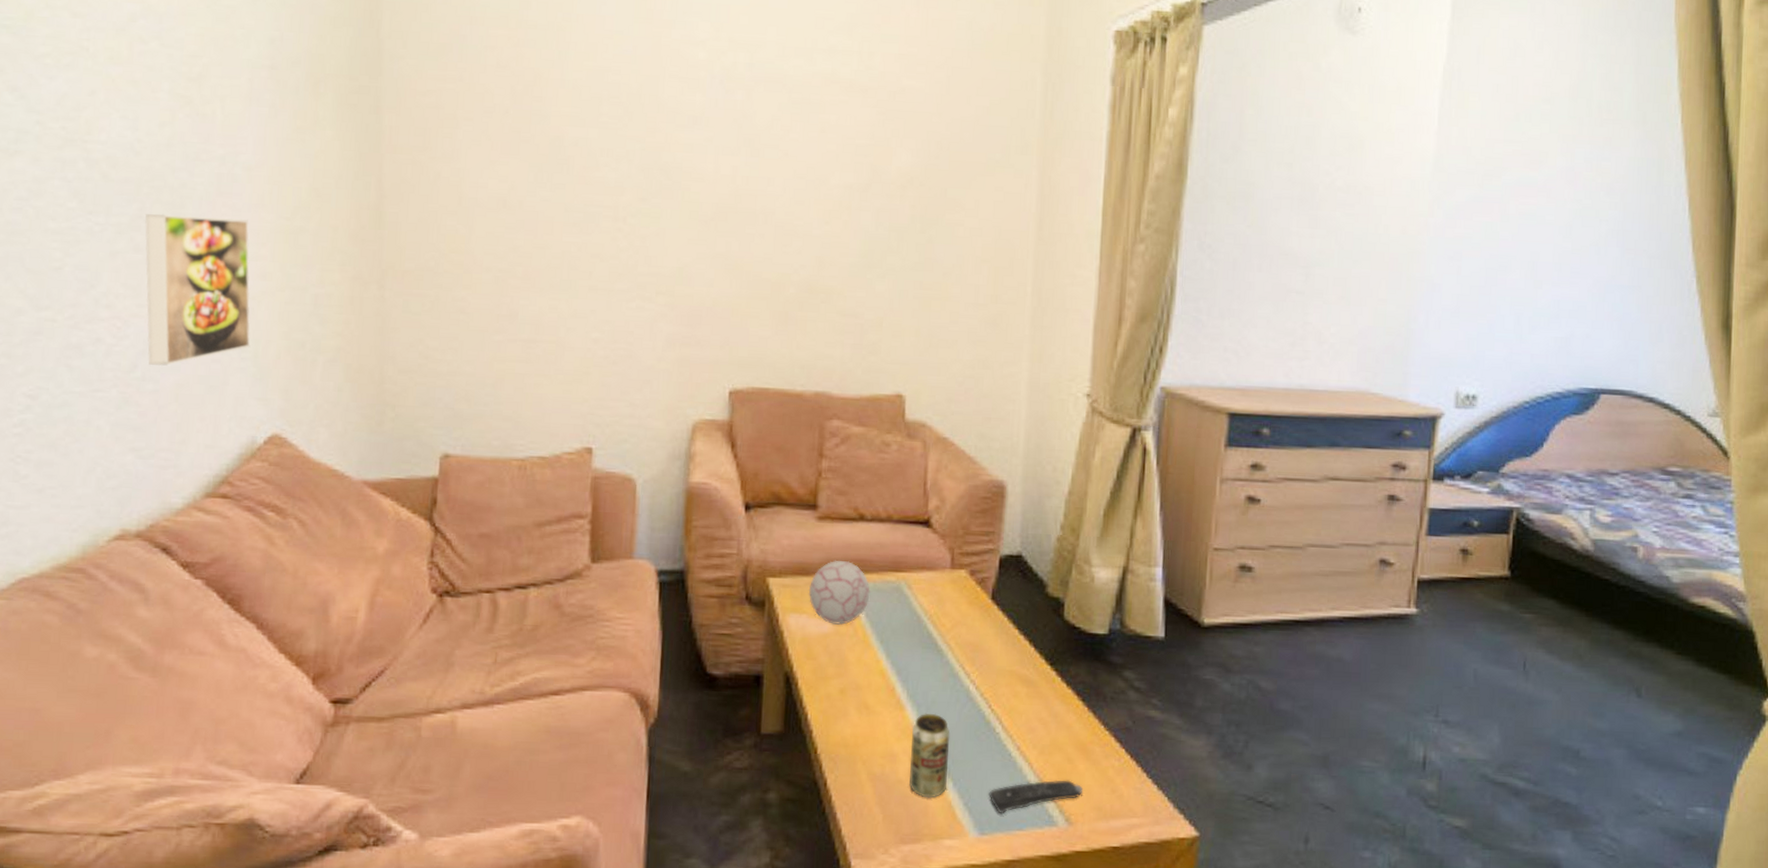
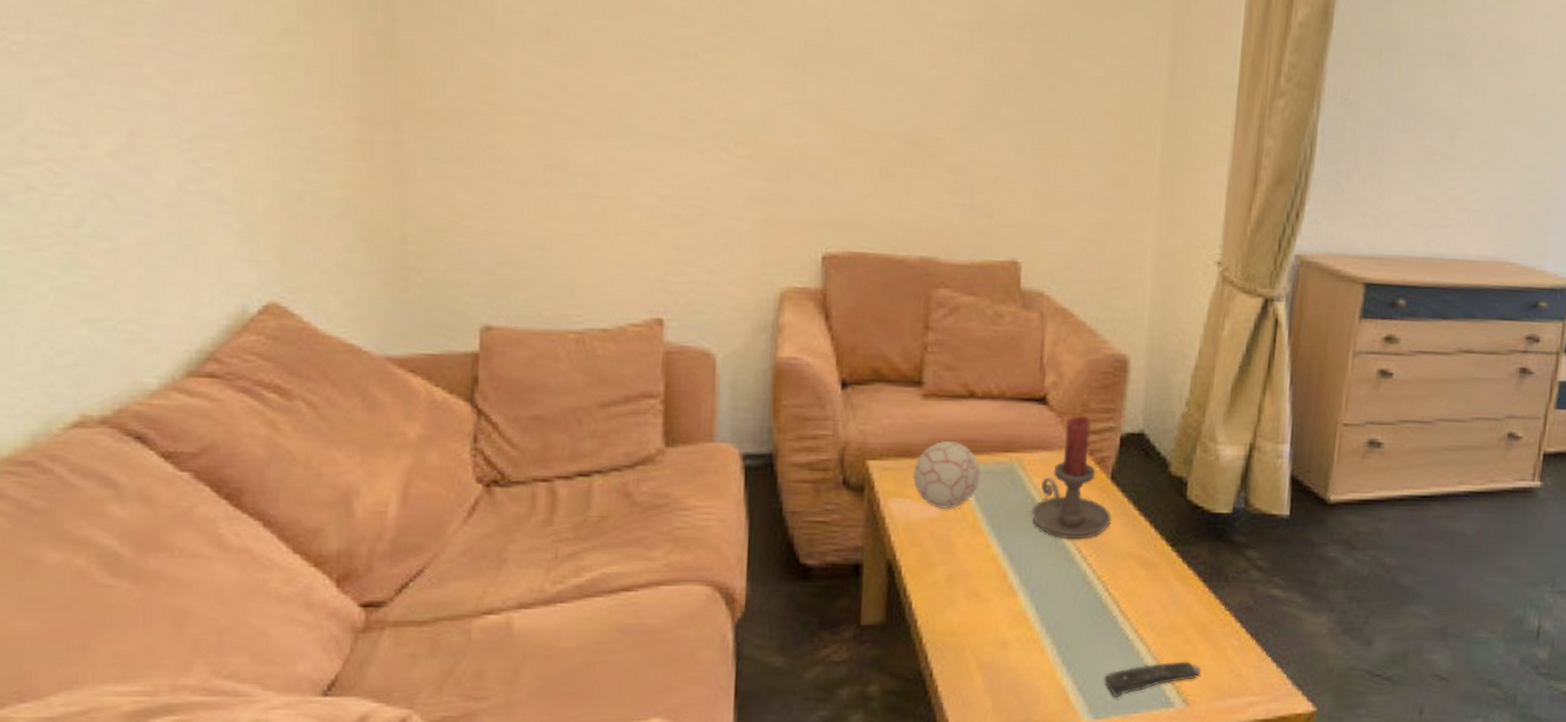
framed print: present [144,213,251,367] -> none [79,30,233,221]
beverage can: present [909,713,950,798] -> none [1021,598,1065,685]
candle holder: none [918,538,993,657] -> present [1032,416,1111,540]

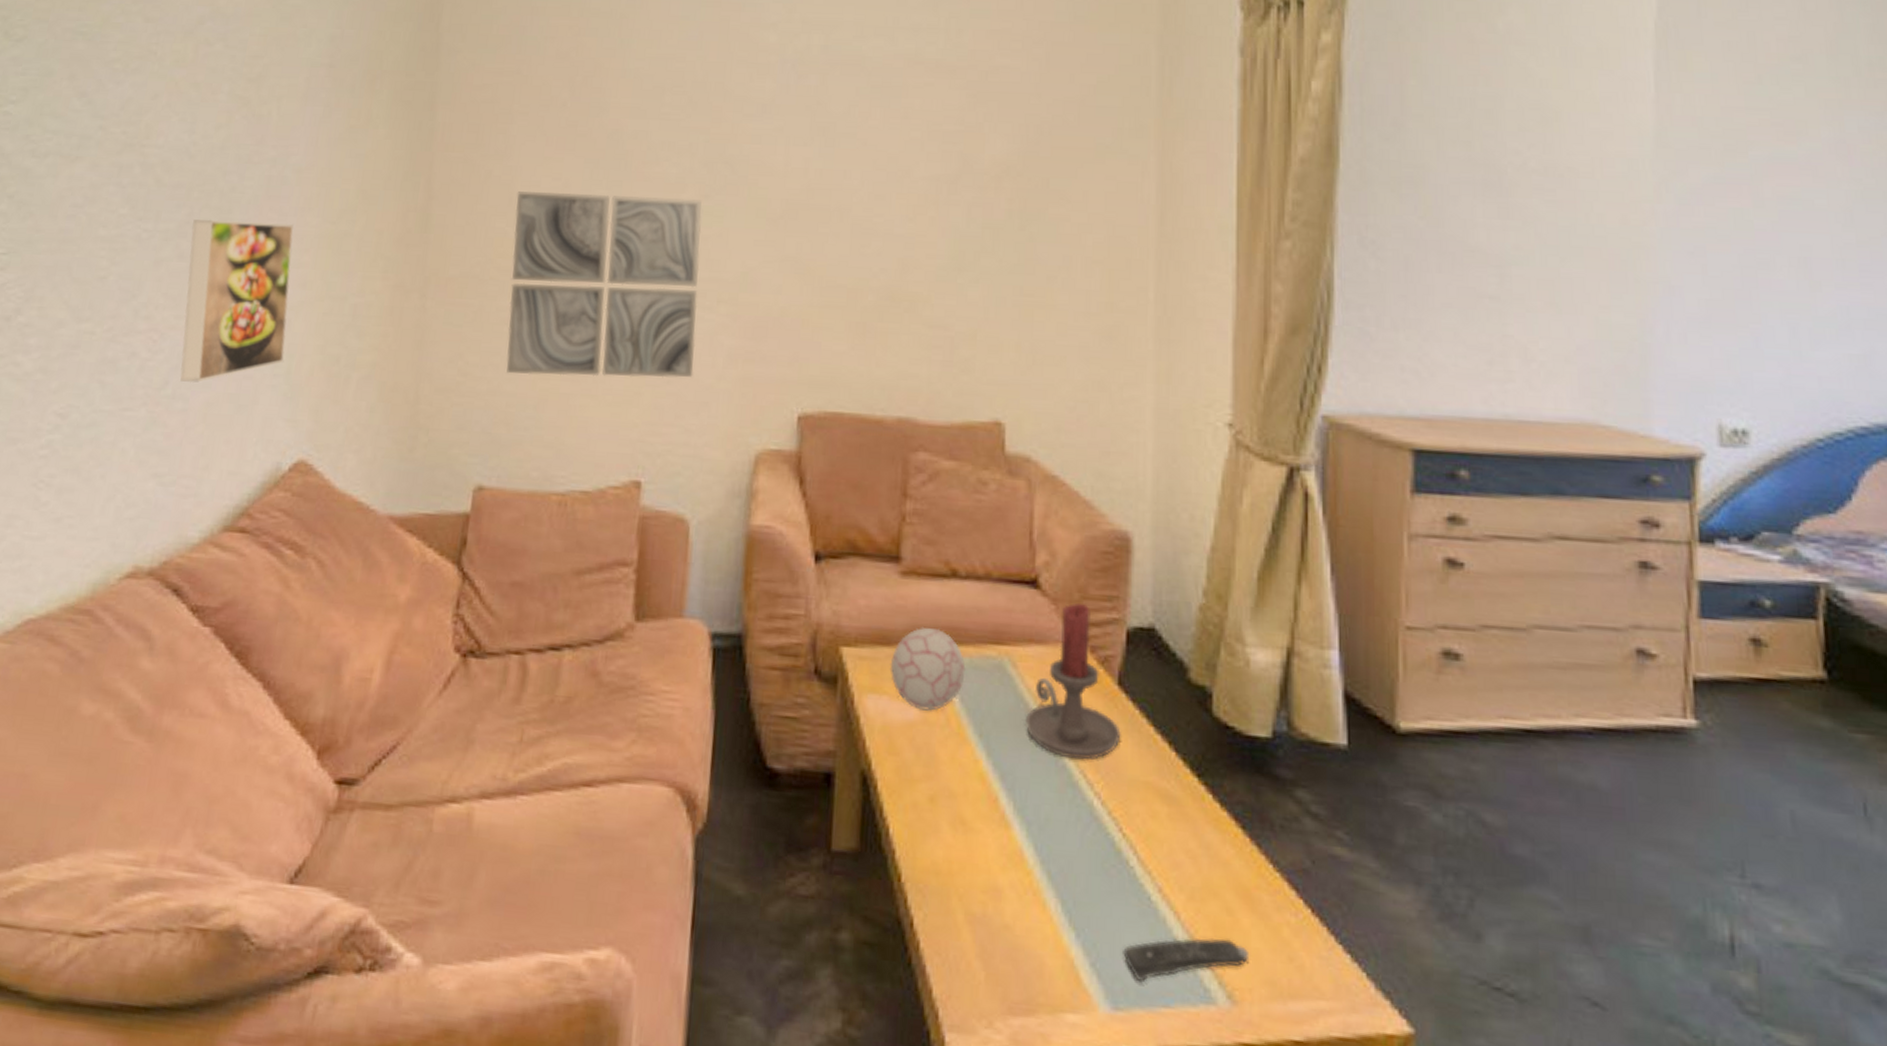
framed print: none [79,30,233,221] -> present [180,218,294,383]
wall art: none [499,17,714,219] -> present [506,191,702,378]

